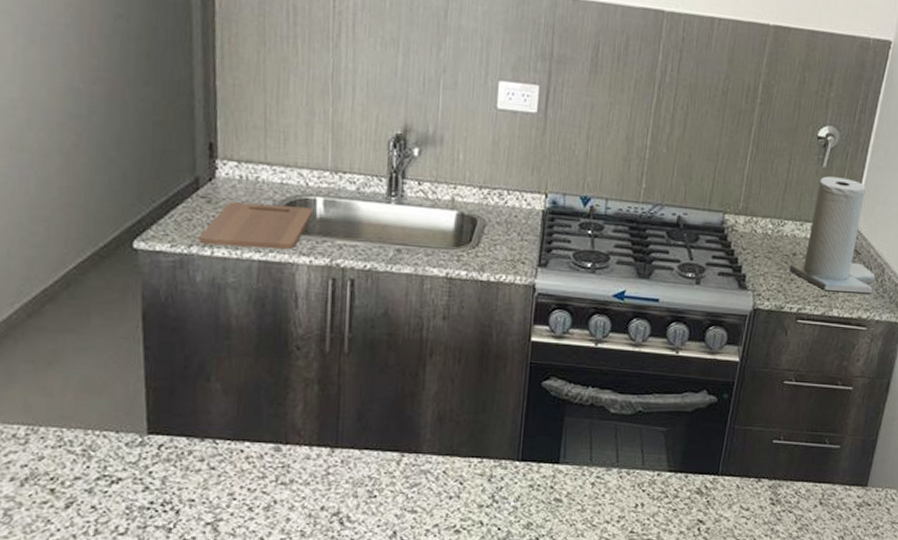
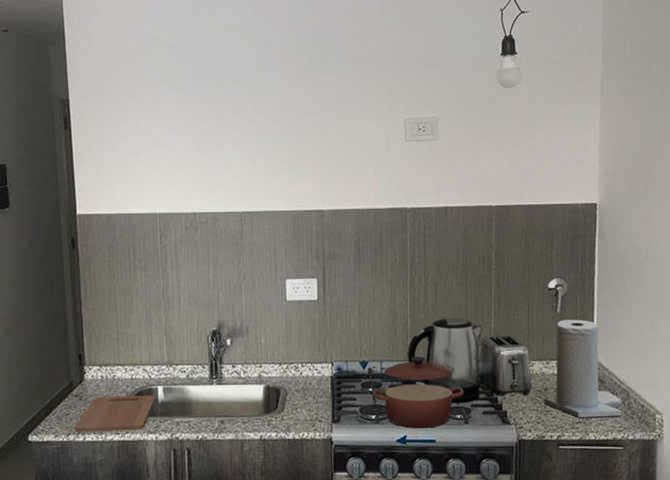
saucepan: none [591,198,701,286] -> present [372,356,465,429]
kettle: none [639,156,734,261] -> present [407,318,483,404]
toaster: none [720,183,784,258] -> present [479,334,531,395]

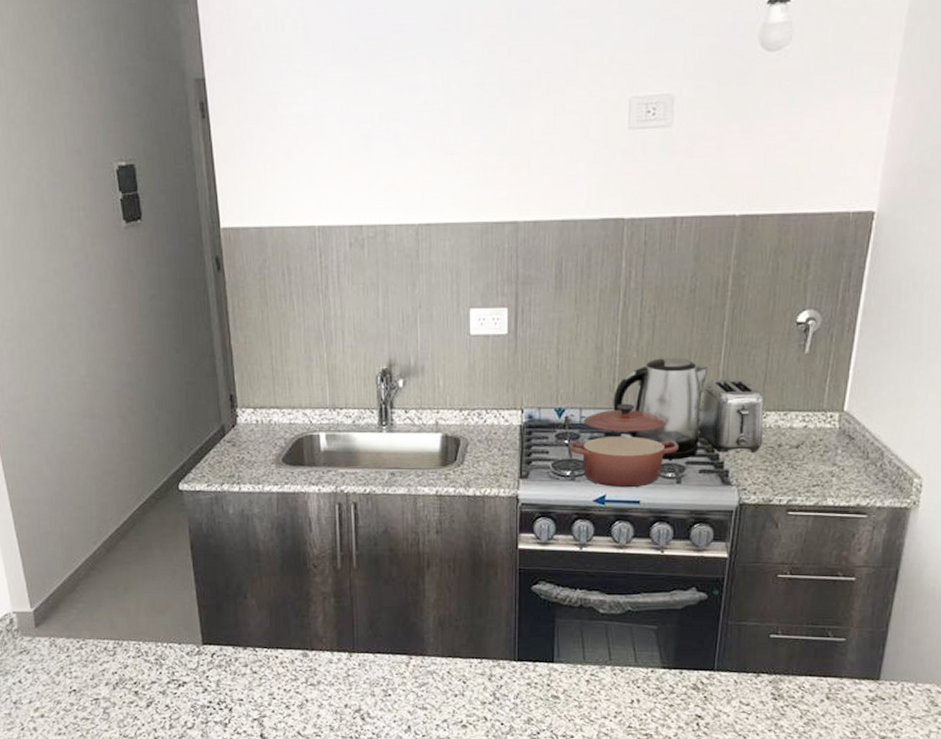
cutting board: present [74,395,156,433] -> none [228,442,318,482]
paper towel: present [543,319,623,419] -> none [775,361,874,482]

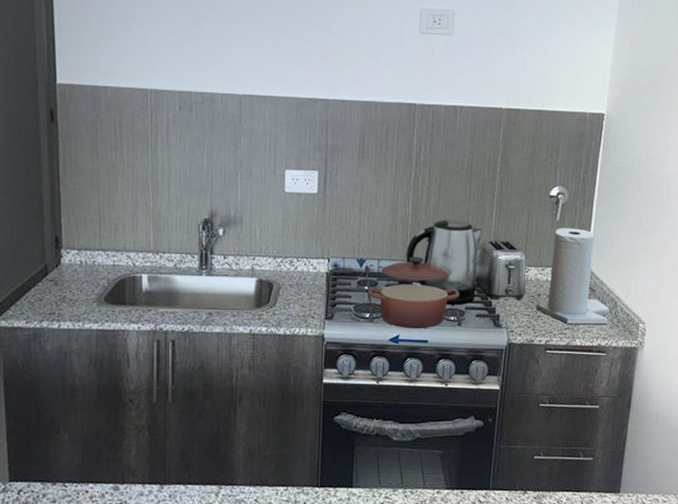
paper towel: none [775,361,874,482] -> present [536,228,610,326]

